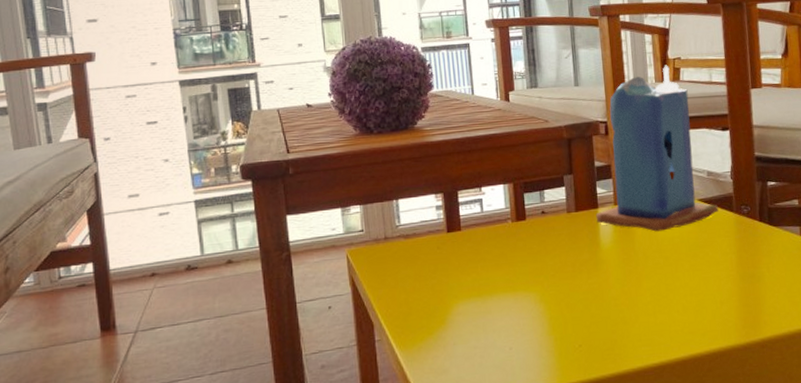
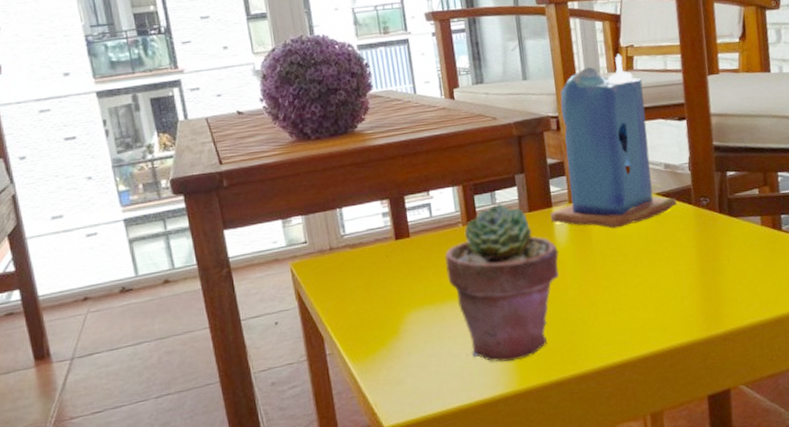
potted succulent: none [493,202,603,358] -> present [445,203,559,362]

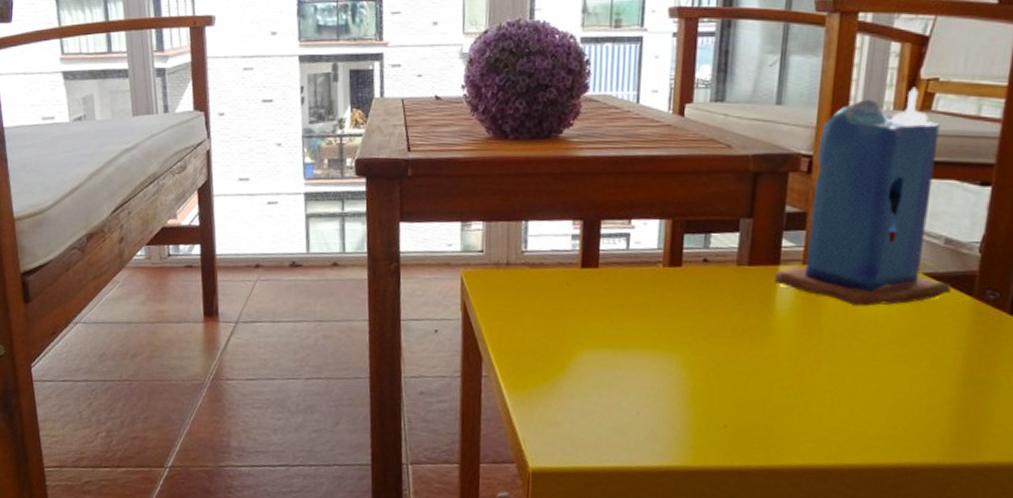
potted succulent: present [445,203,559,362] -> none [633,249,776,434]

